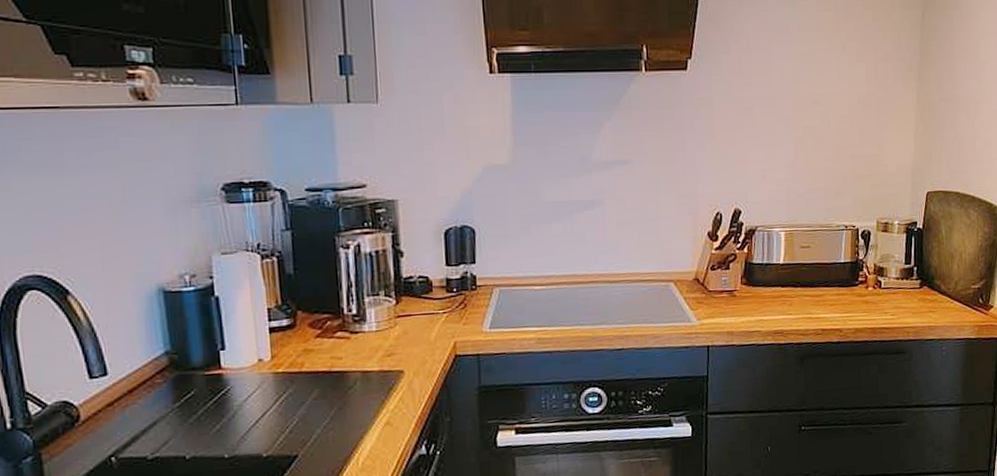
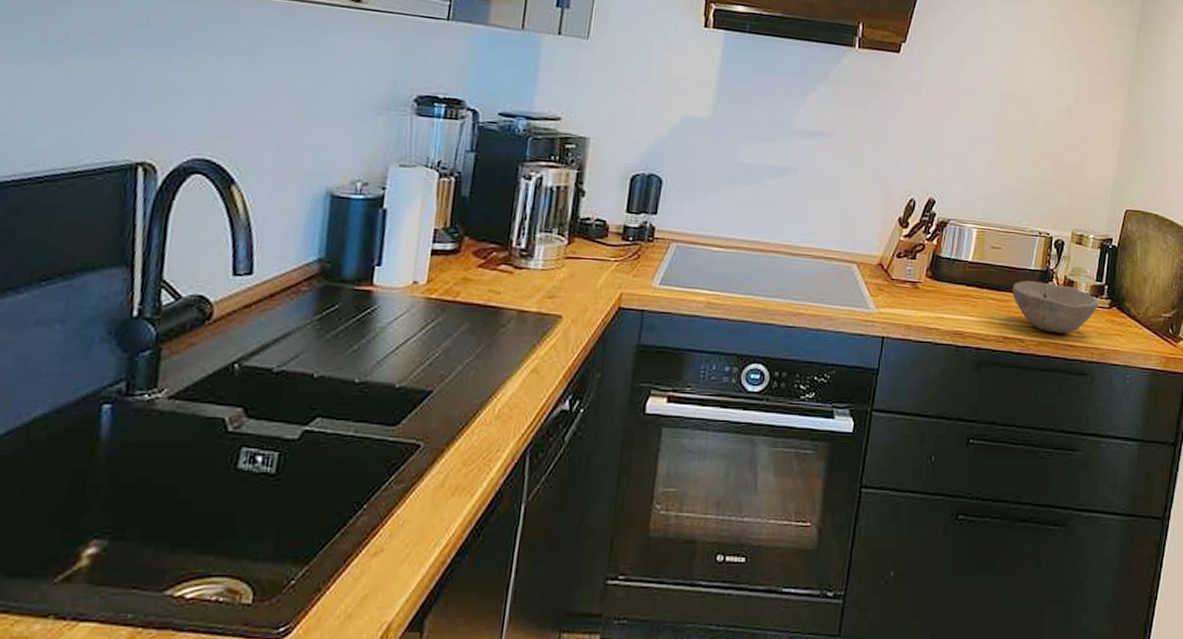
bowl: none [825,273,909,319] -> present [1012,280,1099,334]

